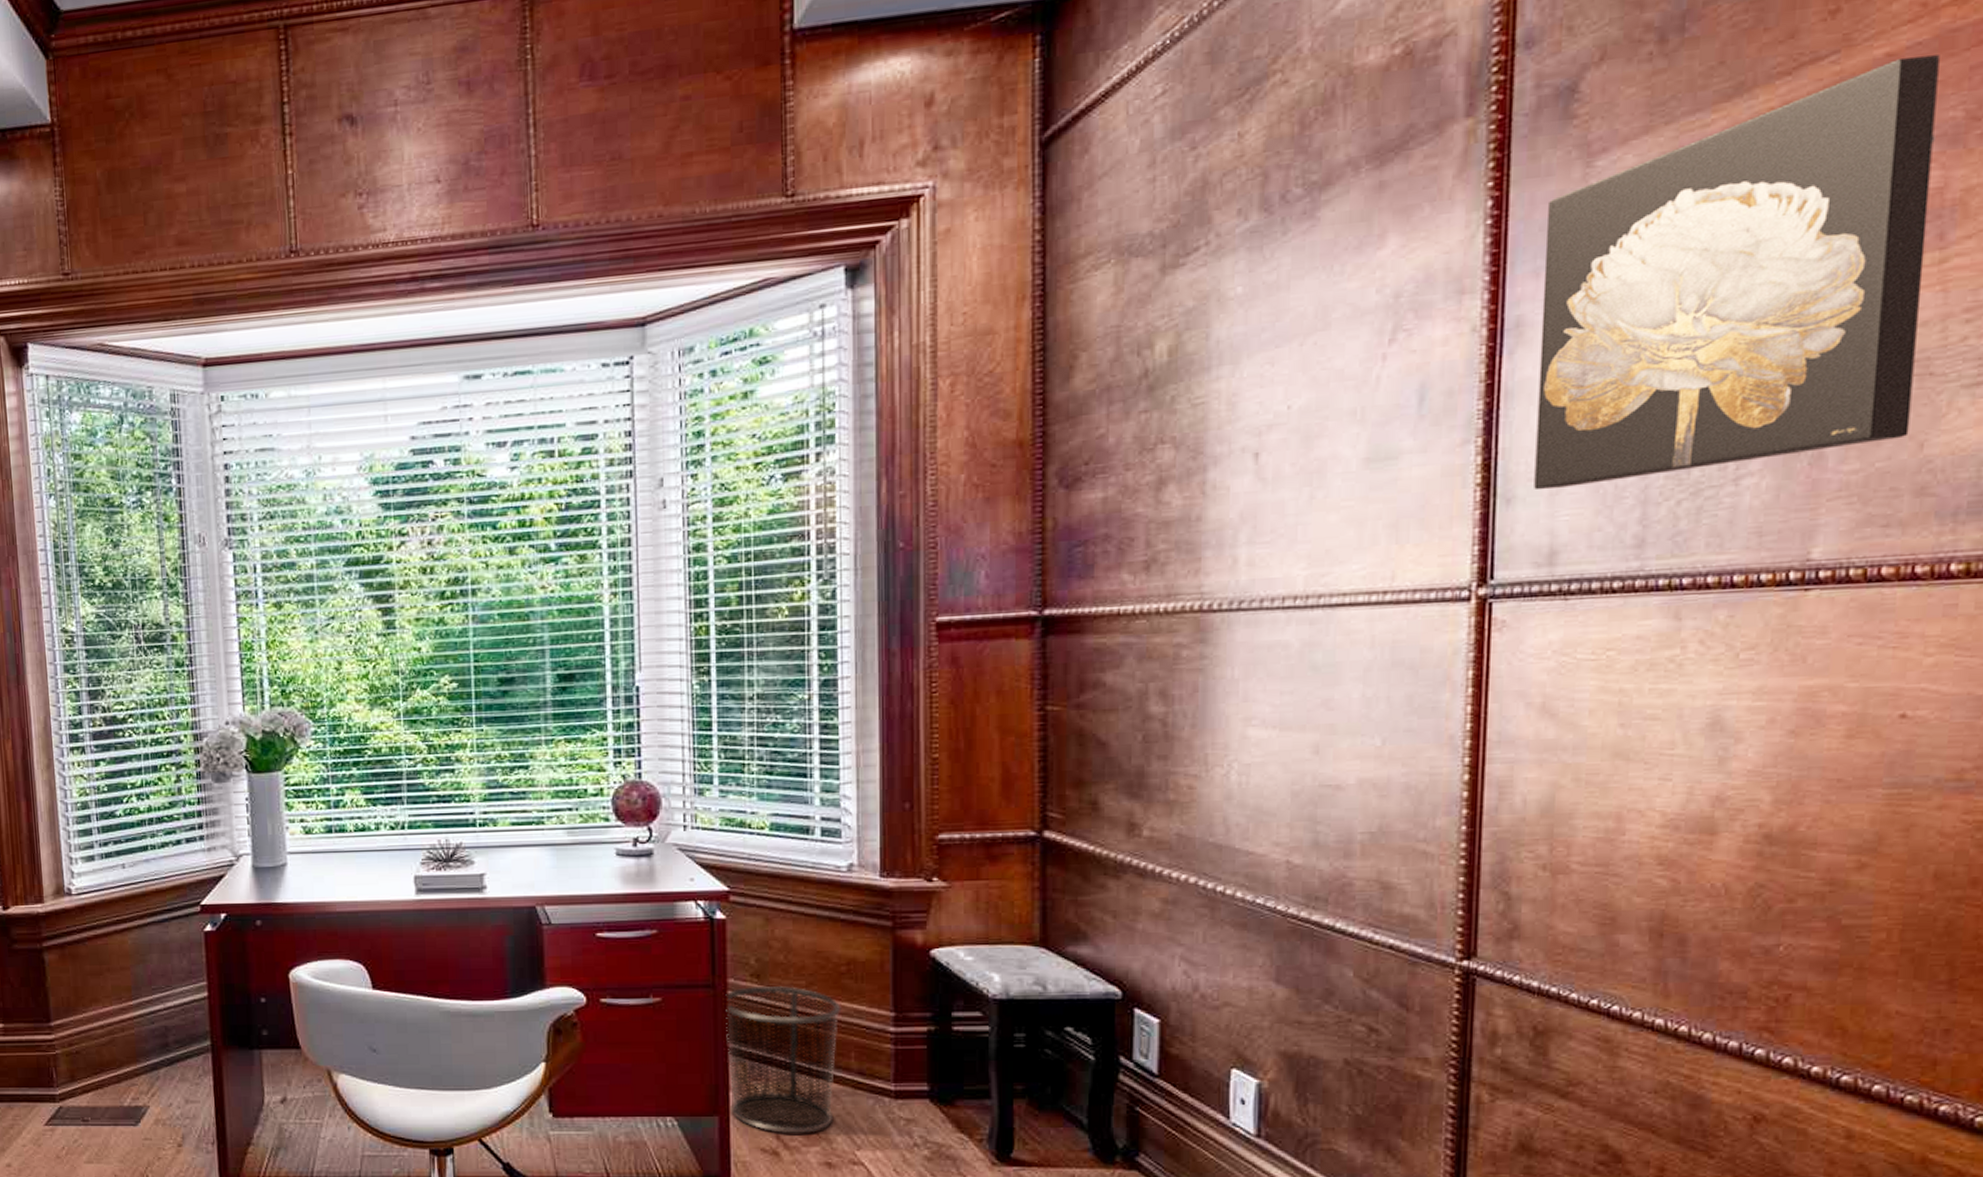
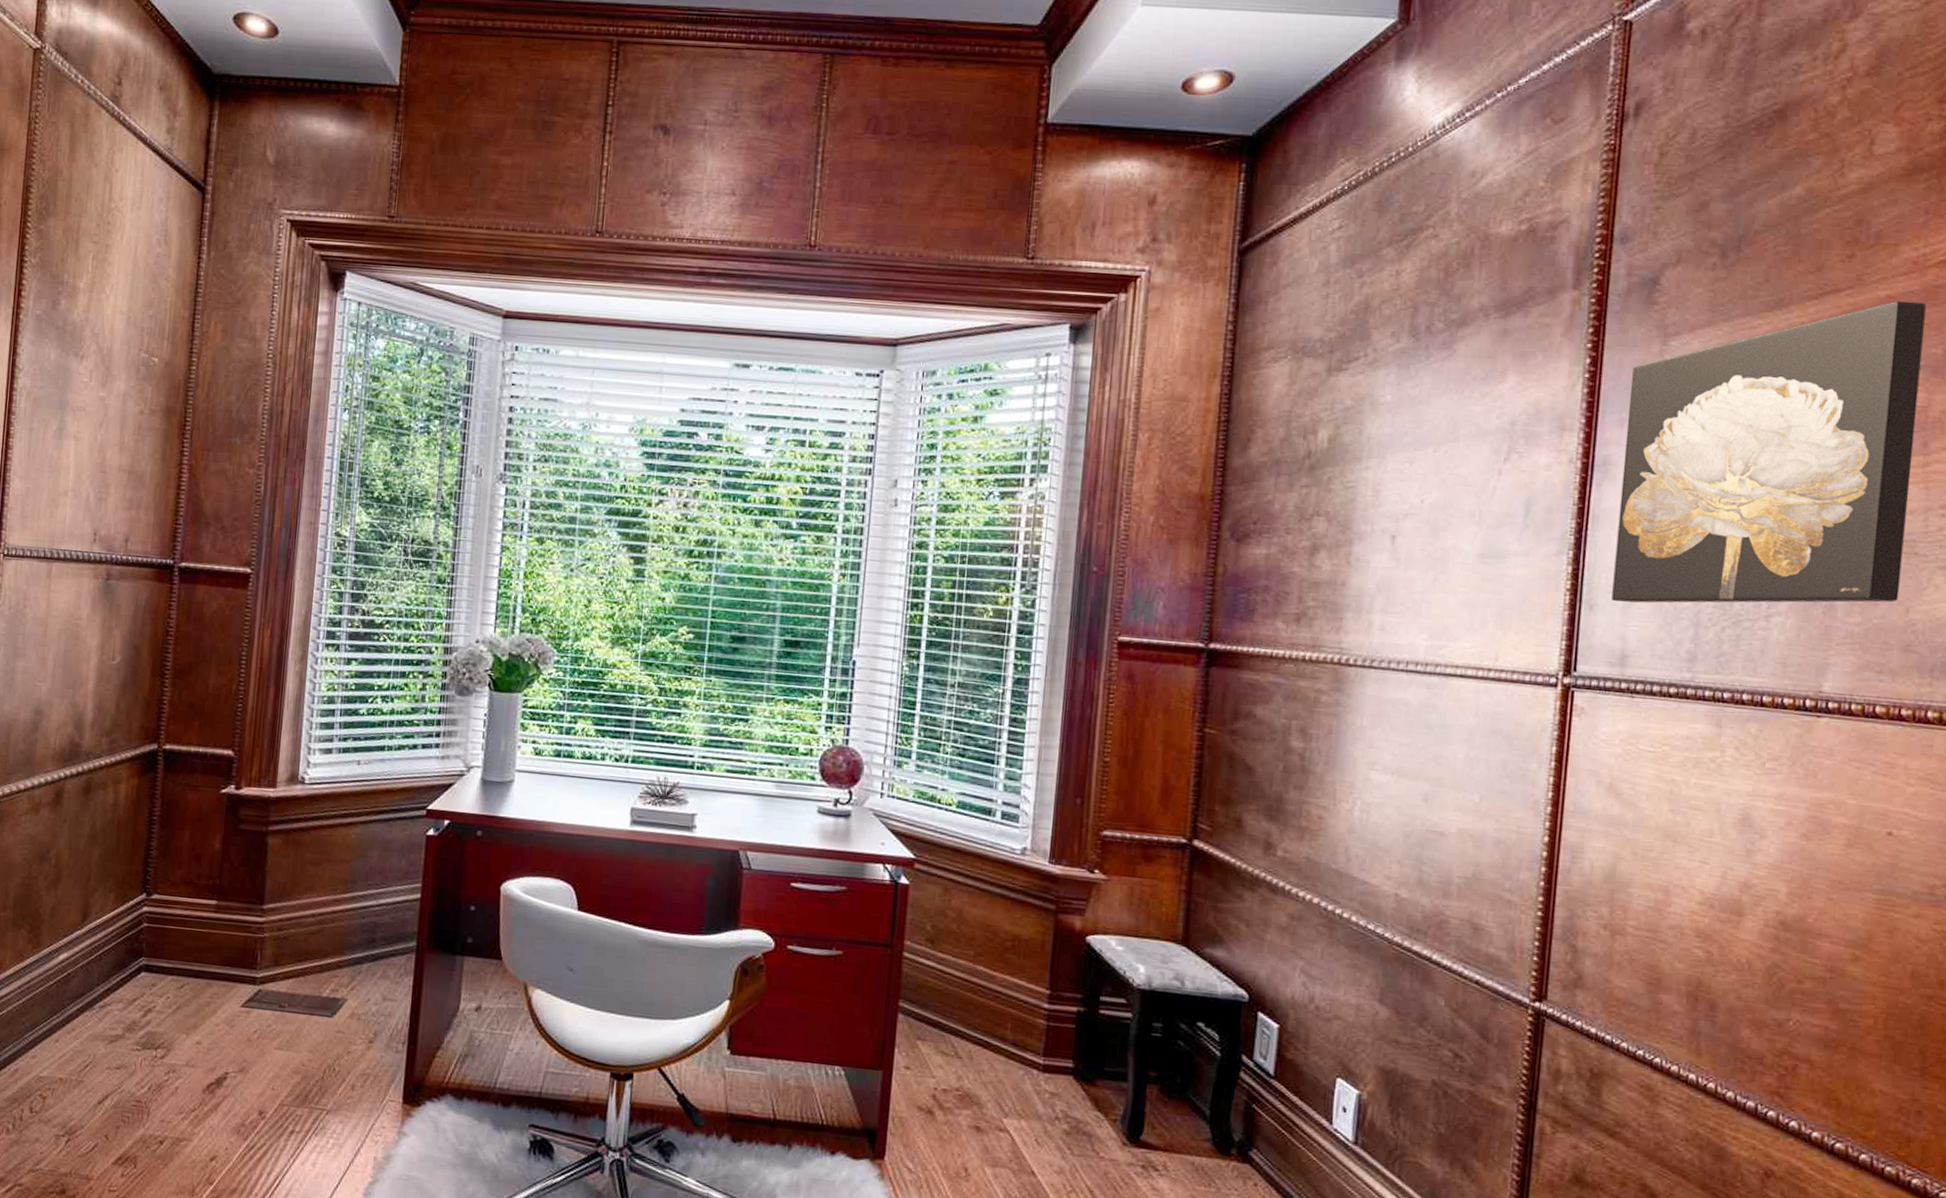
waste bin: present [725,986,842,1134] -> none [894,950,1004,1097]

